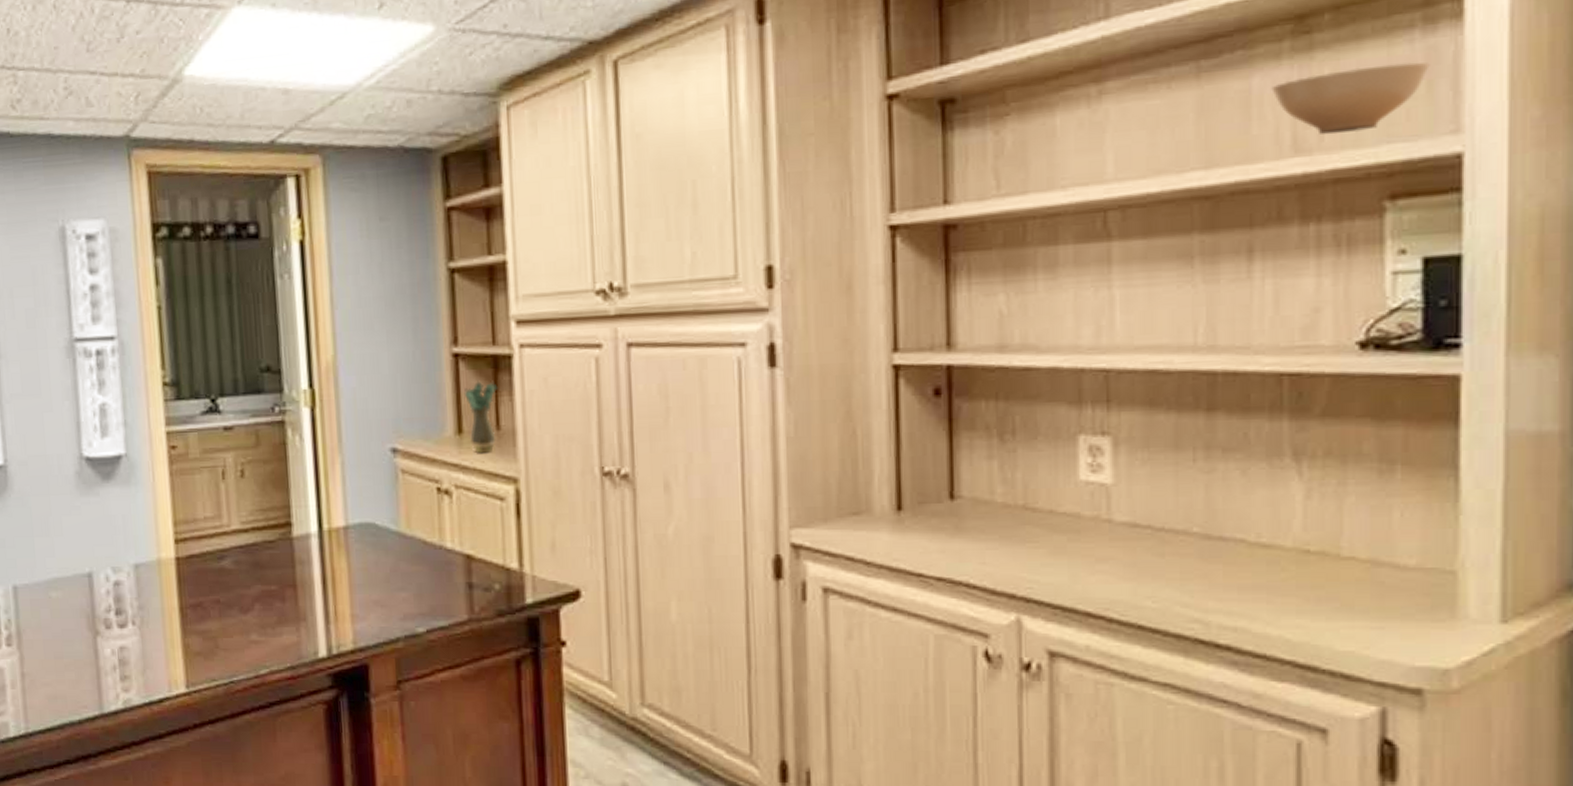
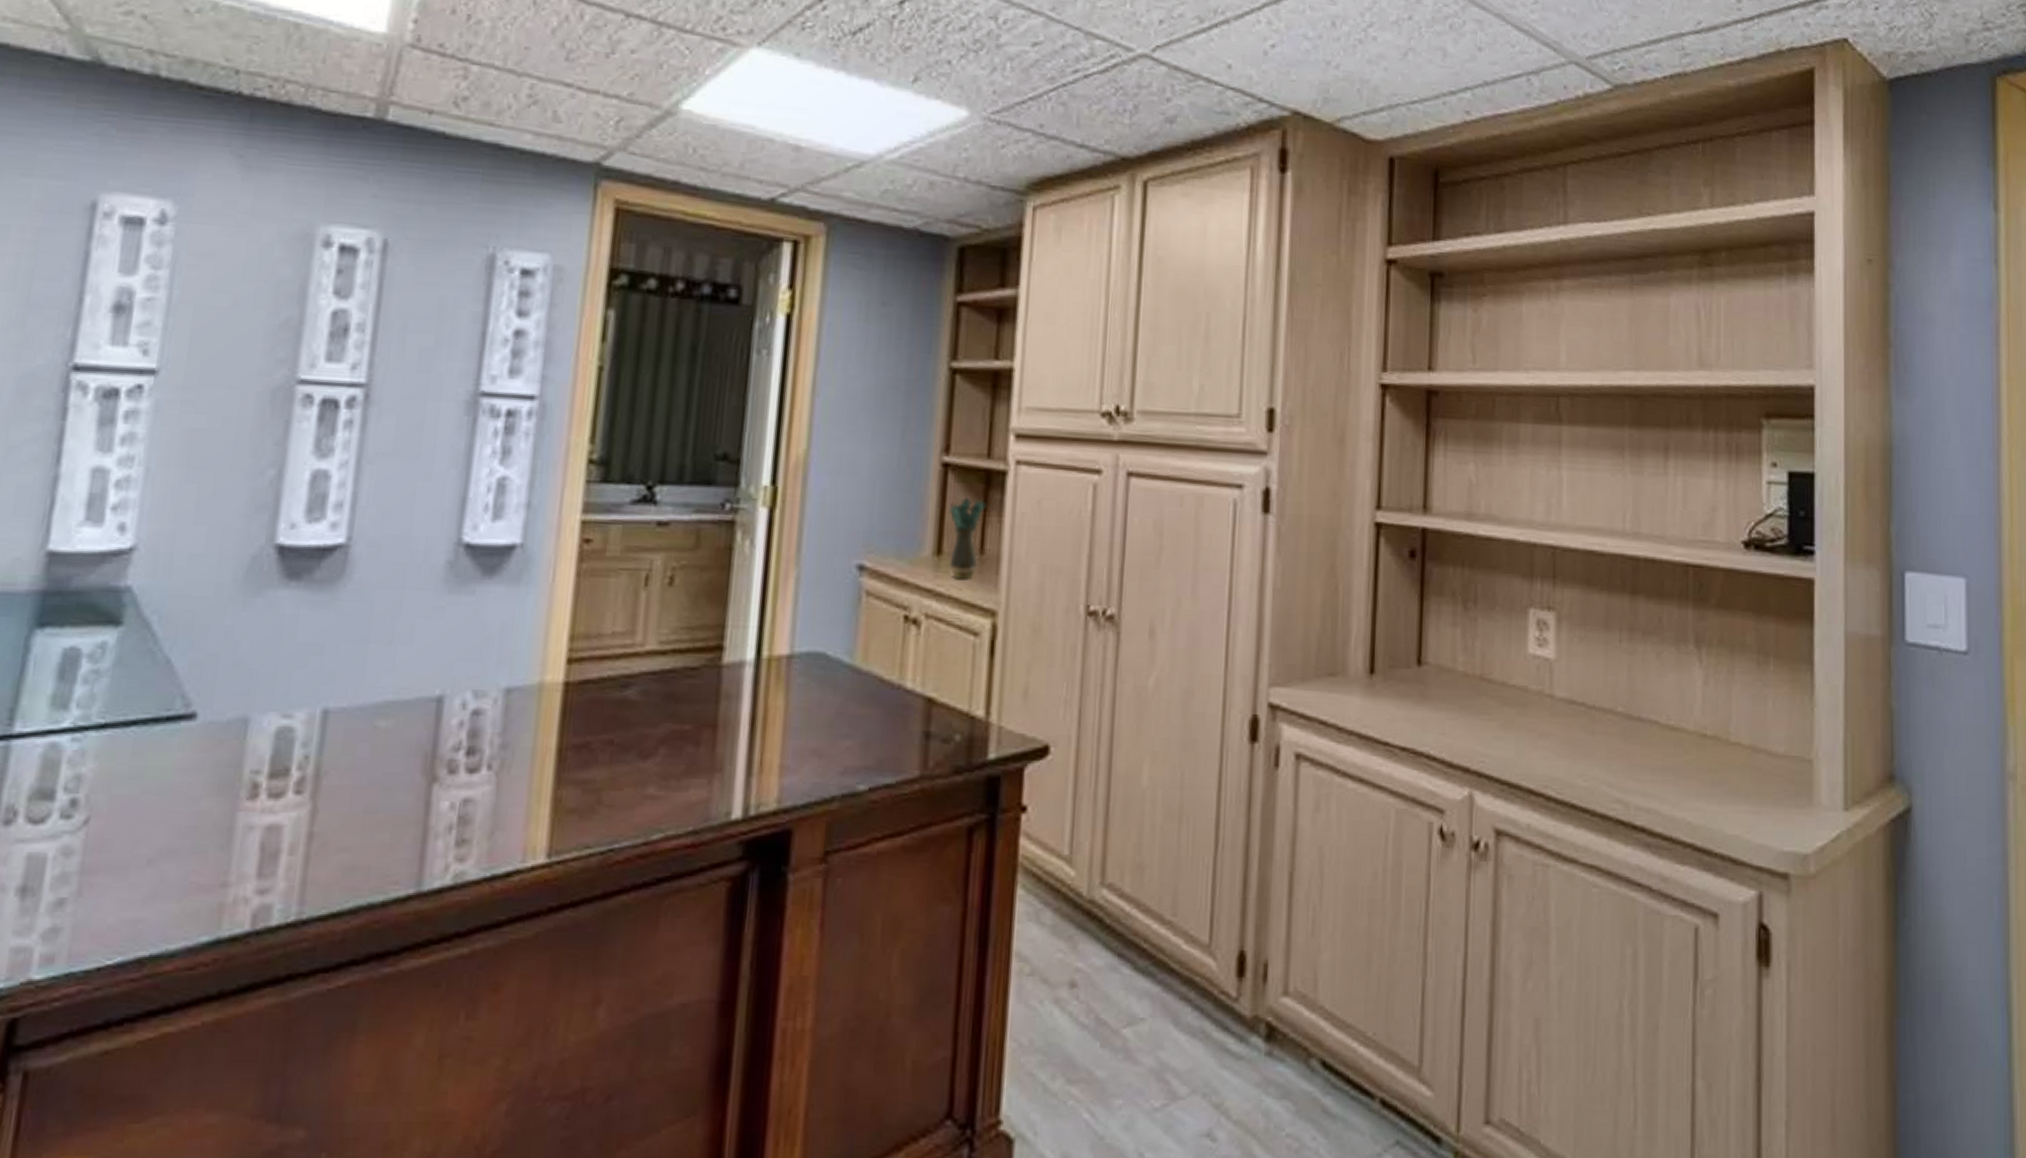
bowl: present [1271,62,1430,135] -> none [1684,301,1792,356]

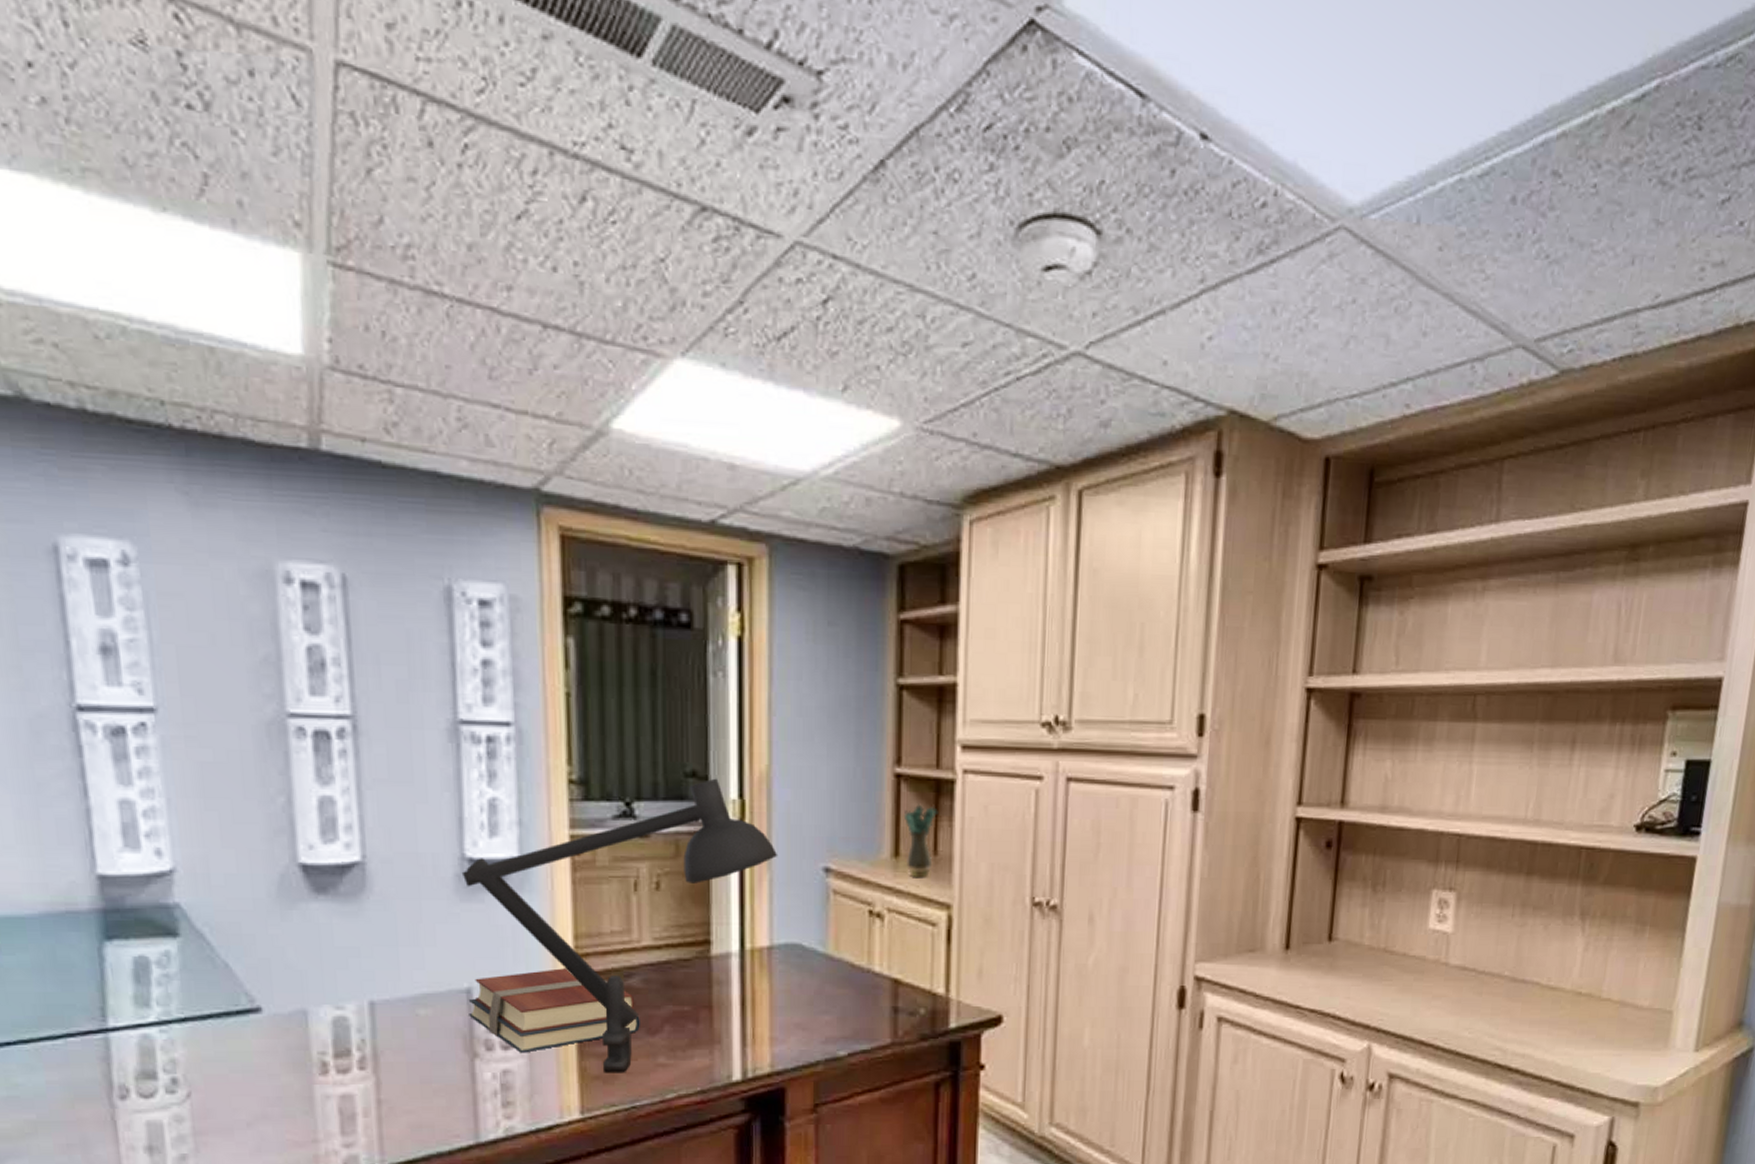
books: none [435,675,632,778] -> present [468,968,640,1053]
desk lamp: none [454,462,809,805] -> present [461,778,778,1072]

